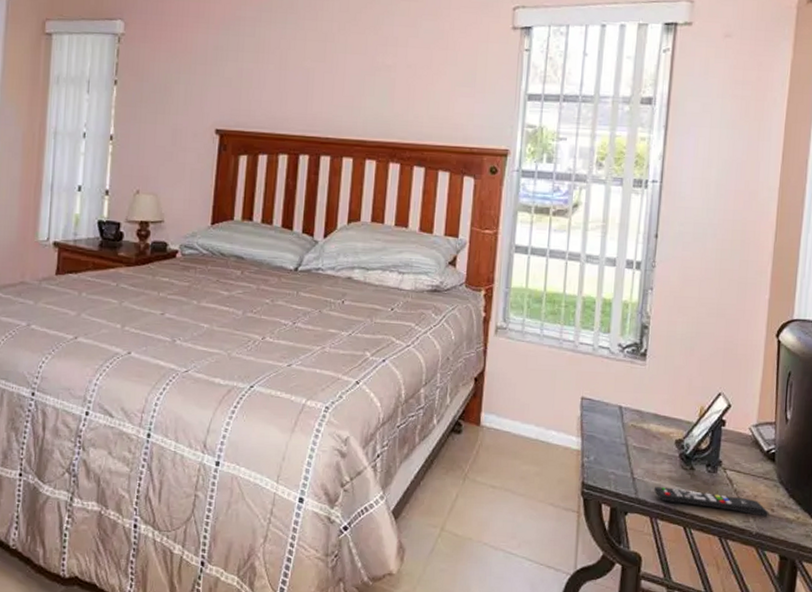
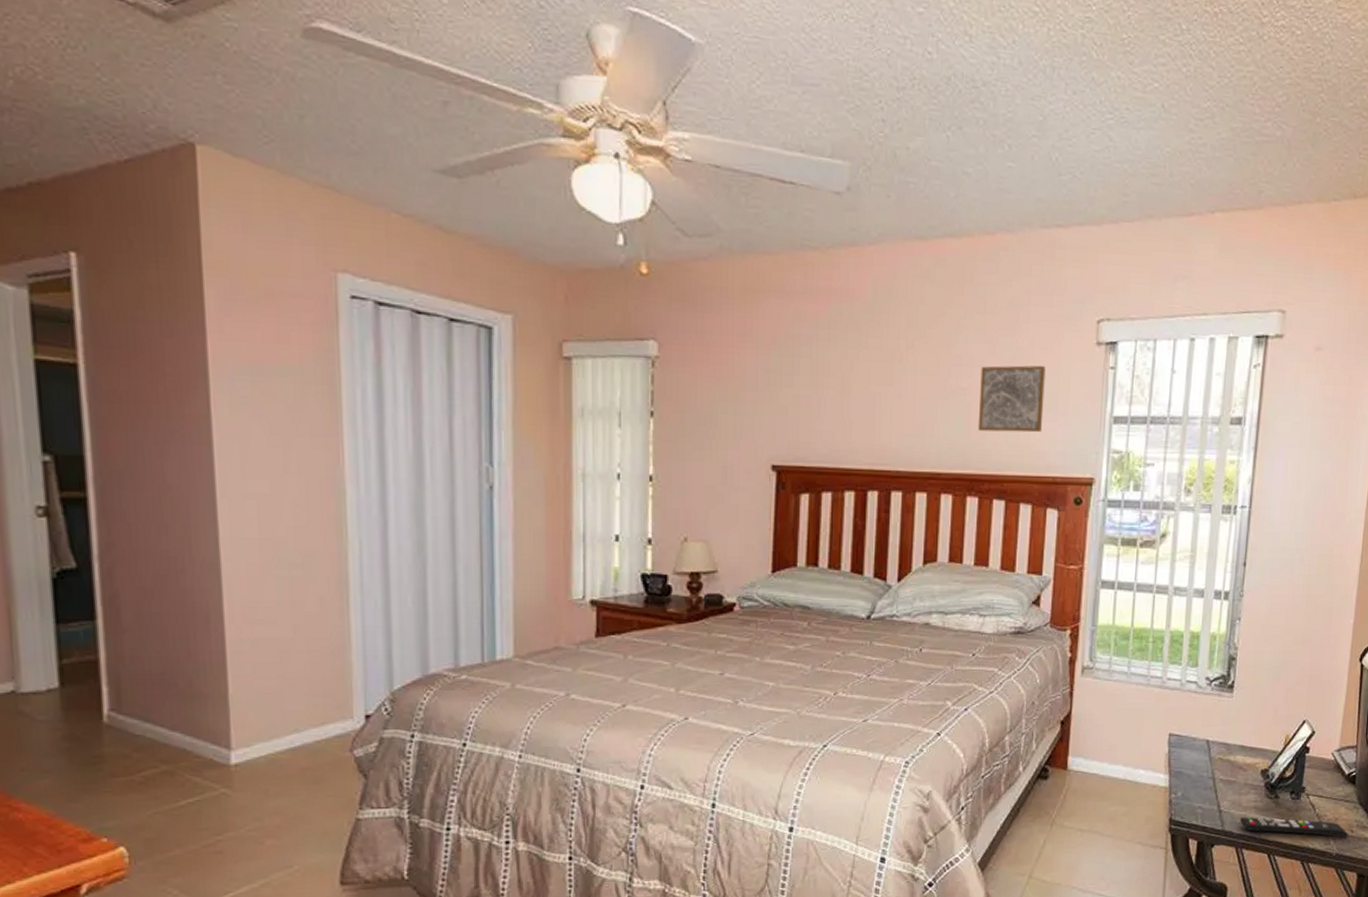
wall art: none [401,46,465,107] -> present [977,365,1046,433]

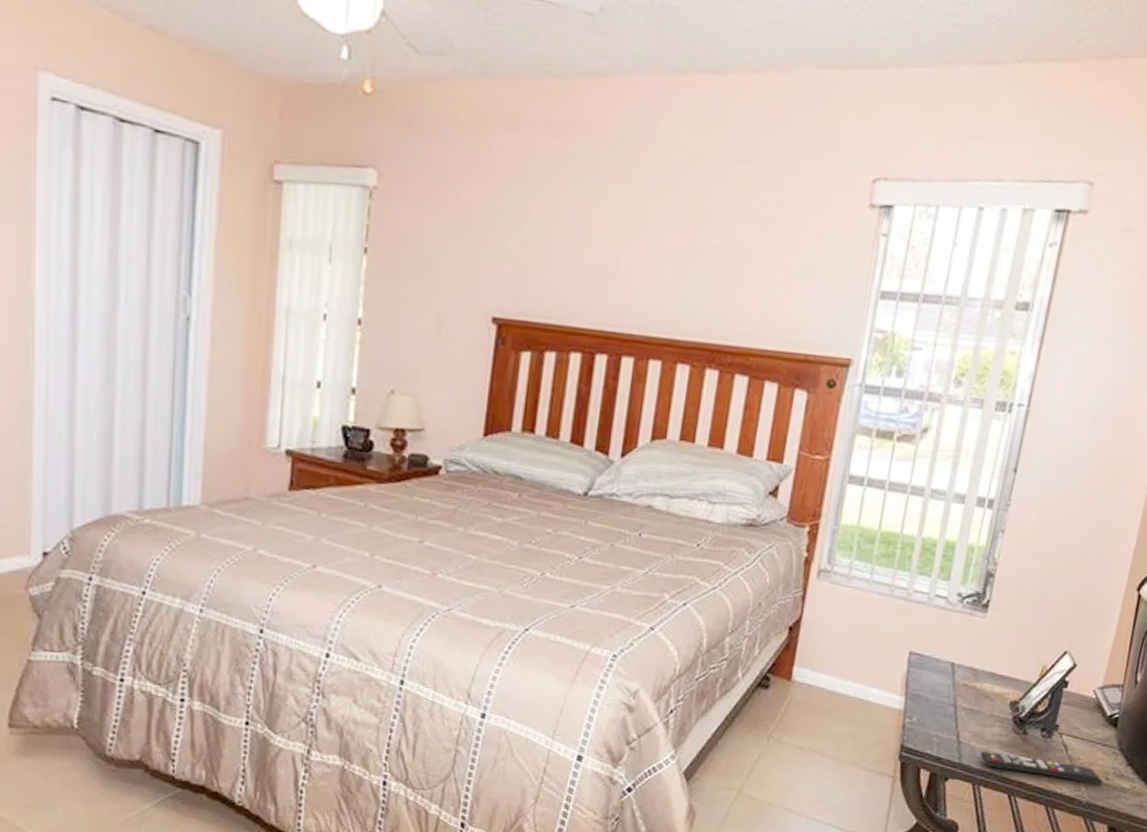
wall art: present [977,365,1046,433] -> none [725,223,808,303]

